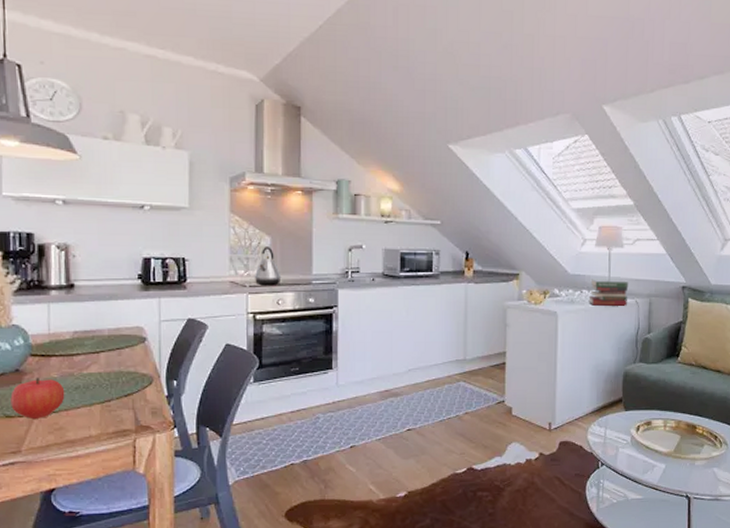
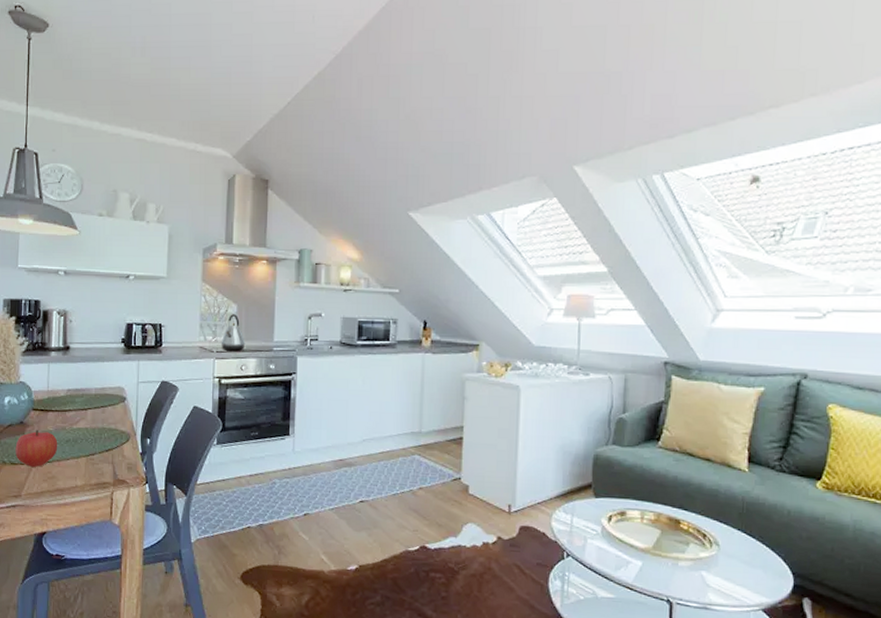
books: present [588,279,629,306] -> none [555,351,601,382]

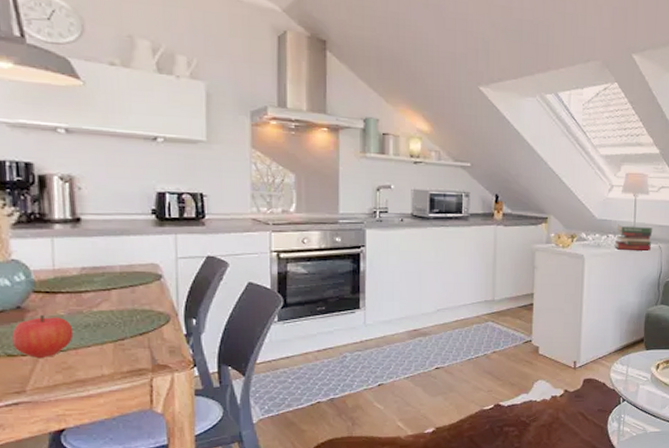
kettle: present [220,314,246,352] -> none [277,184,307,224]
books: none [555,351,601,382] -> present [614,224,653,251]

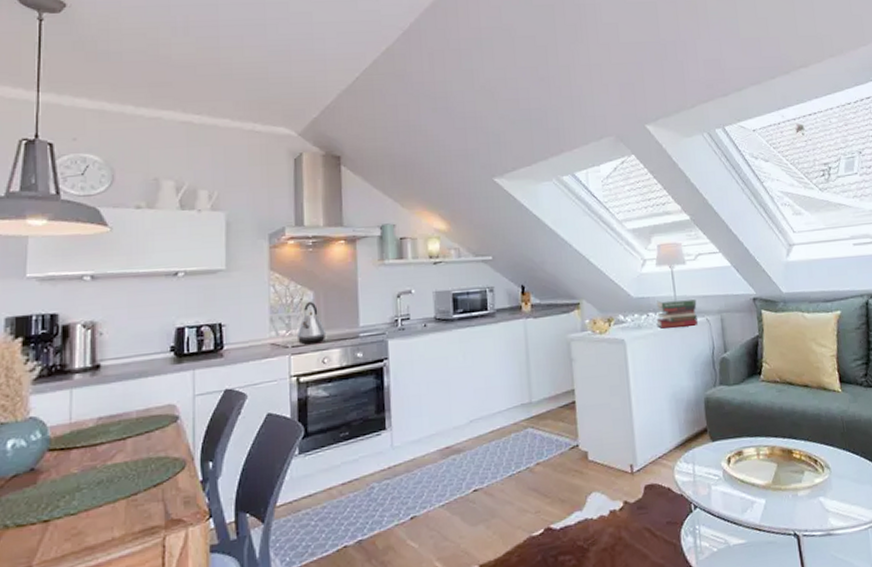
fruit: present [12,314,74,359] -> none [23,474,86,526]
kettle: none [277,184,307,224] -> present [296,302,327,345]

